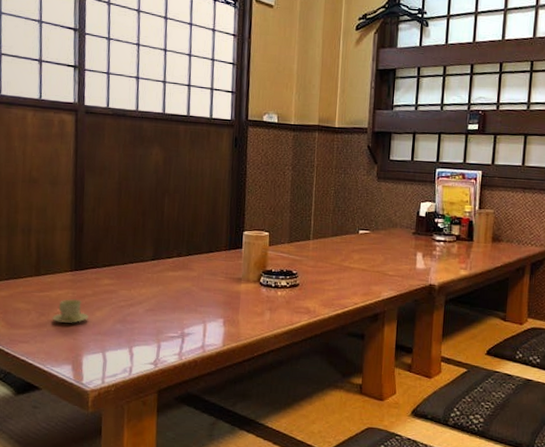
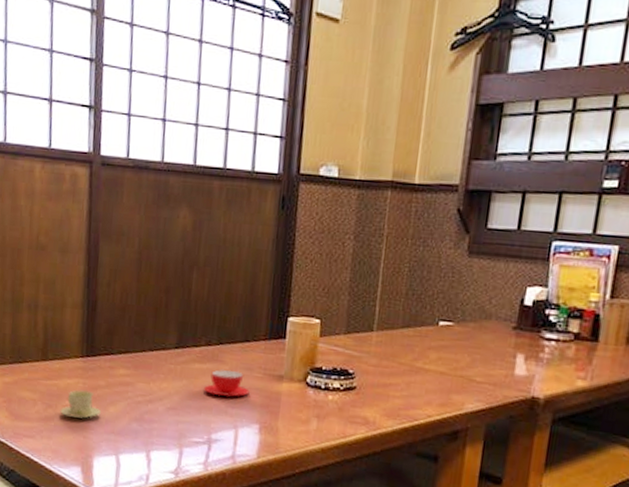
teacup: none [177,276,215,298] -> present [204,369,250,397]

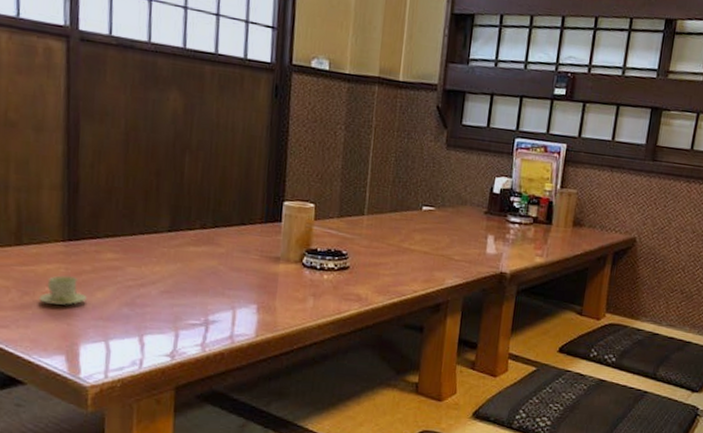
teacup: present [204,369,250,397] -> none [200,252,247,279]

